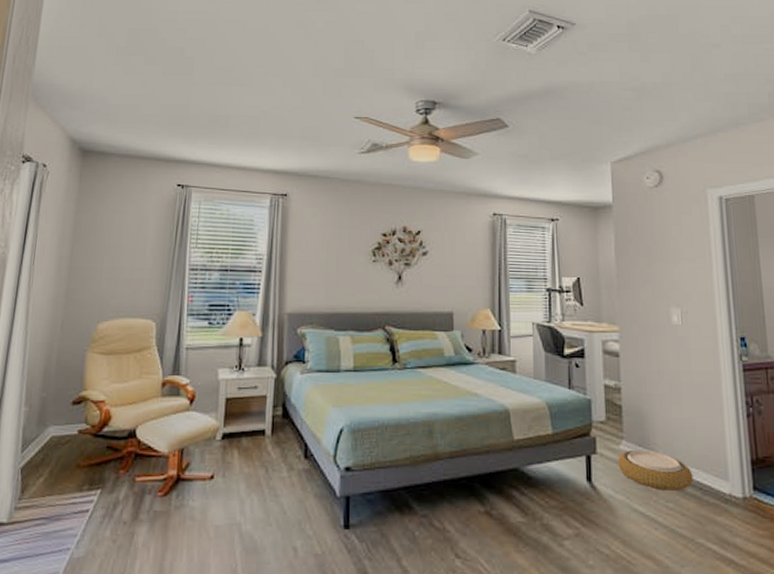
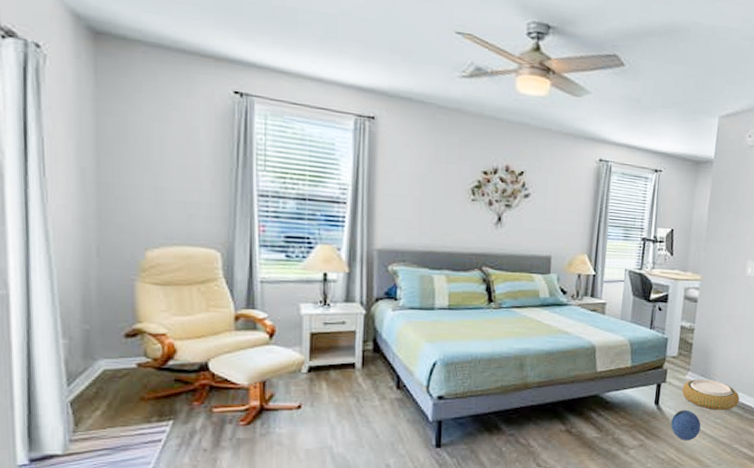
ball: none [611,489,650,530] -> present [671,410,701,440]

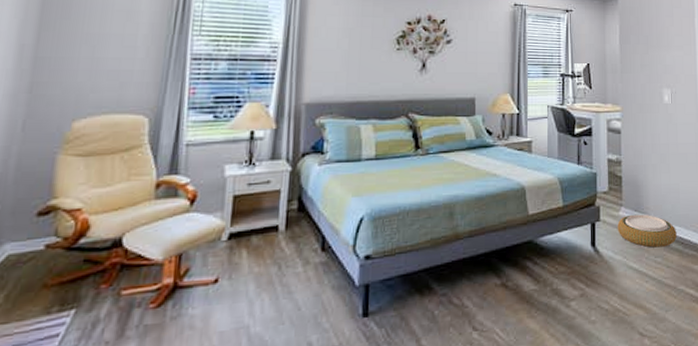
ball: present [671,410,701,440] -> none [611,250,642,285]

